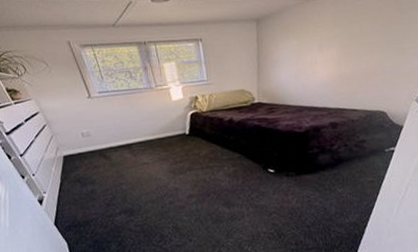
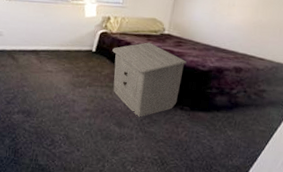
nightstand: none [206,114,283,194] -> present [112,42,187,118]

